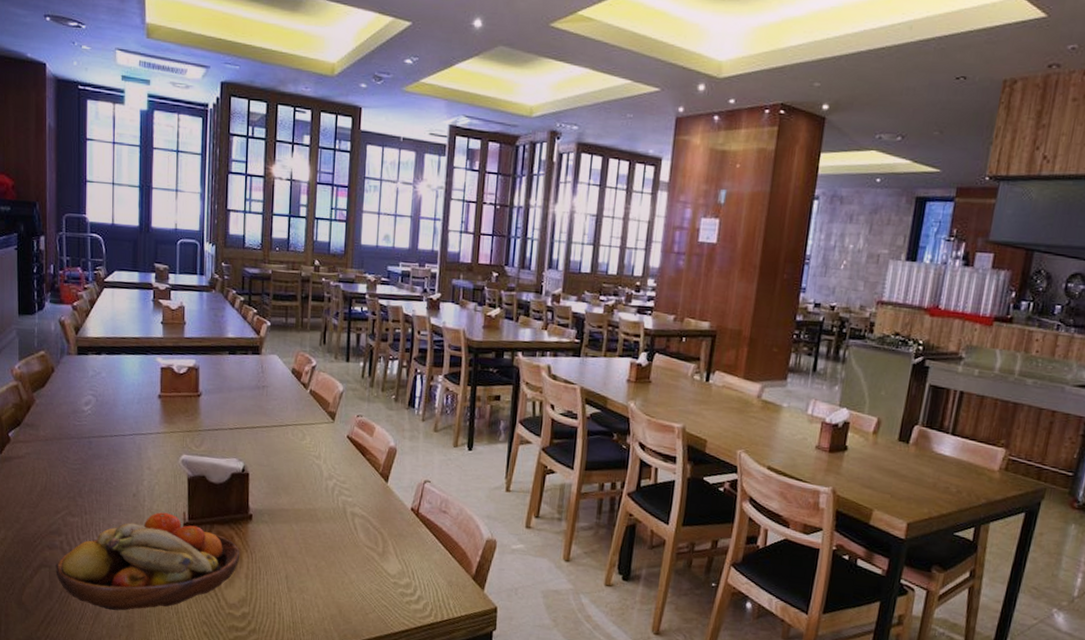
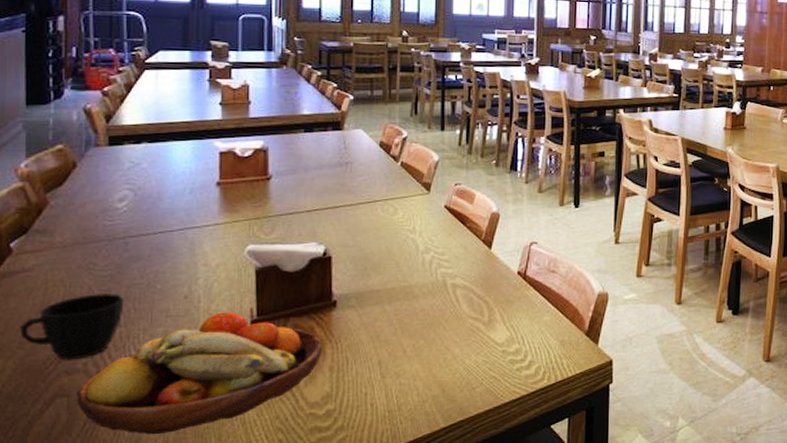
cup: none [16,483,89,538] -> present [19,294,124,361]

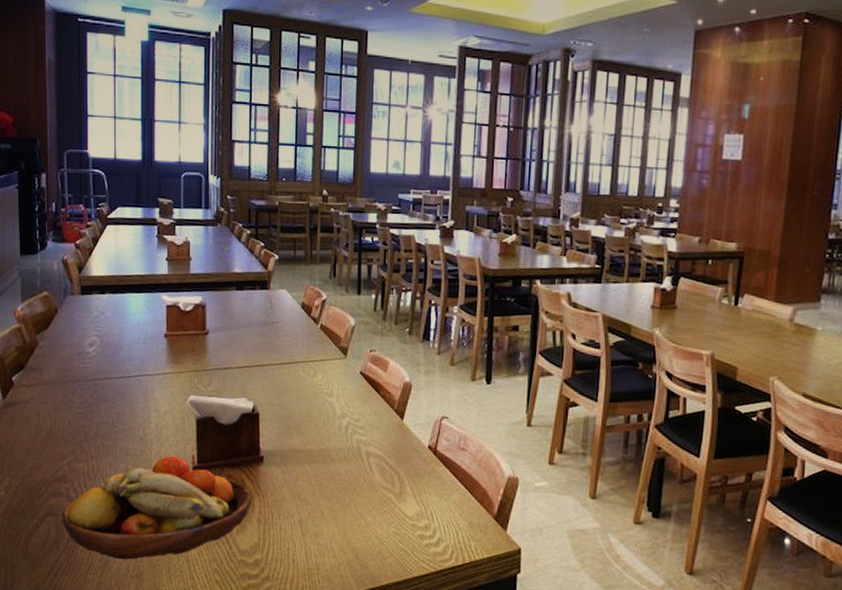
cup: present [19,294,124,361] -> none [20,428,95,485]

